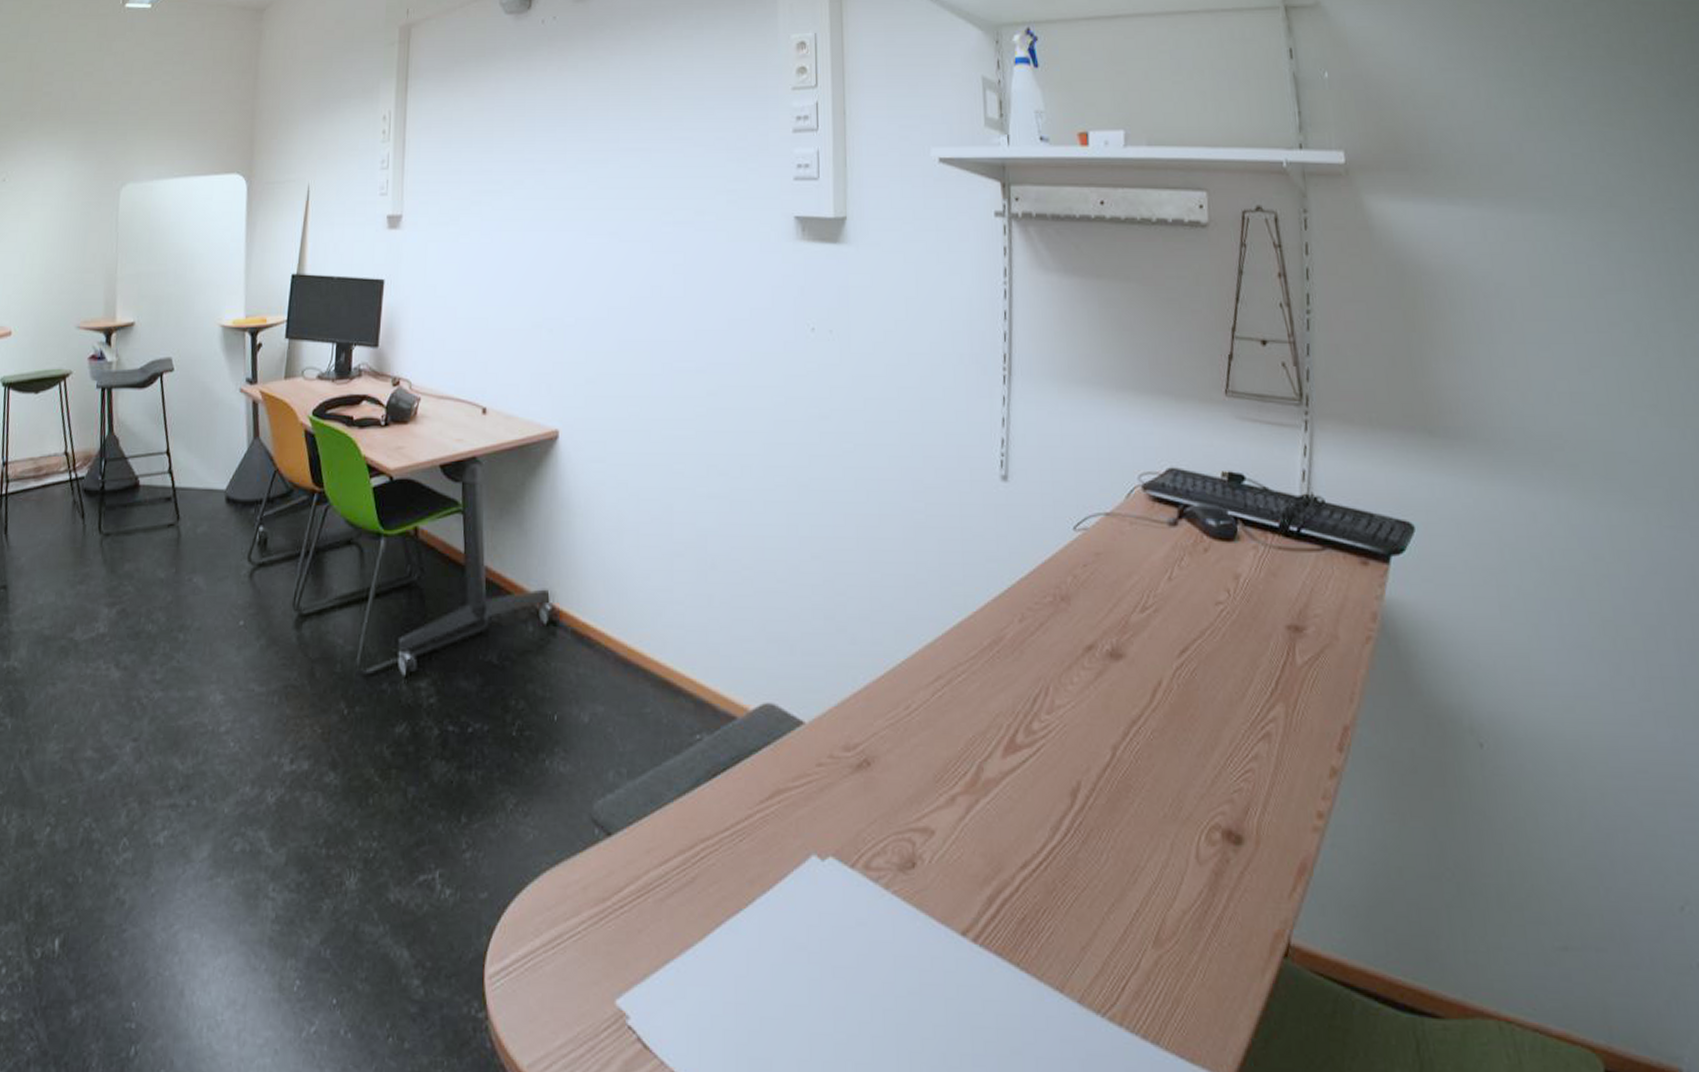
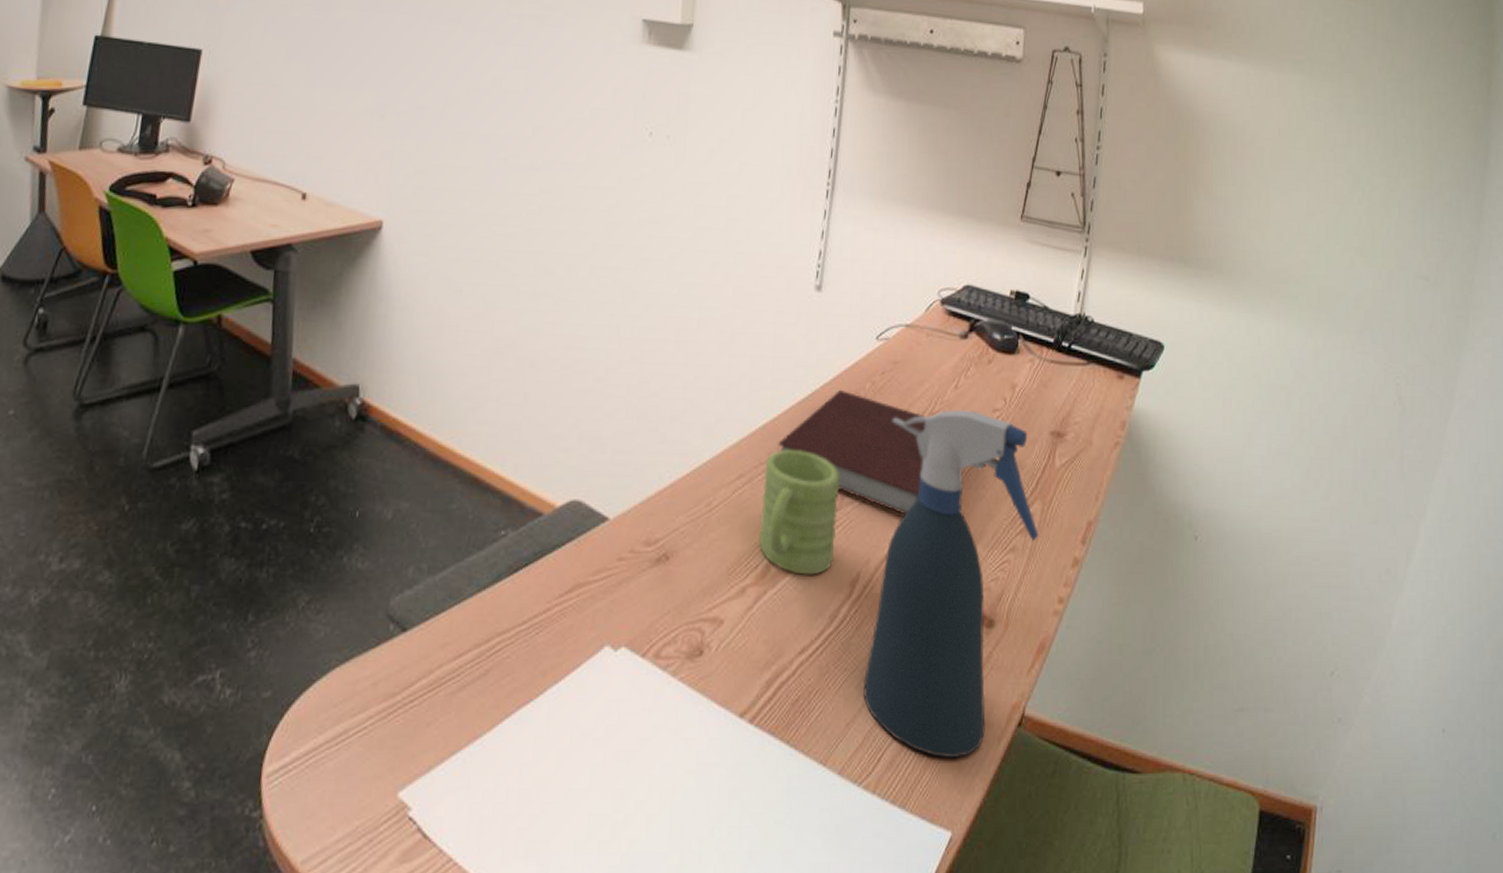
mug: none [963,648,1049,784] -> present [759,449,840,575]
notebook: none [976,584,1141,719] -> present [778,389,926,515]
spray bottle: none [1096,603,1286,992] -> present [863,409,1039,759]

